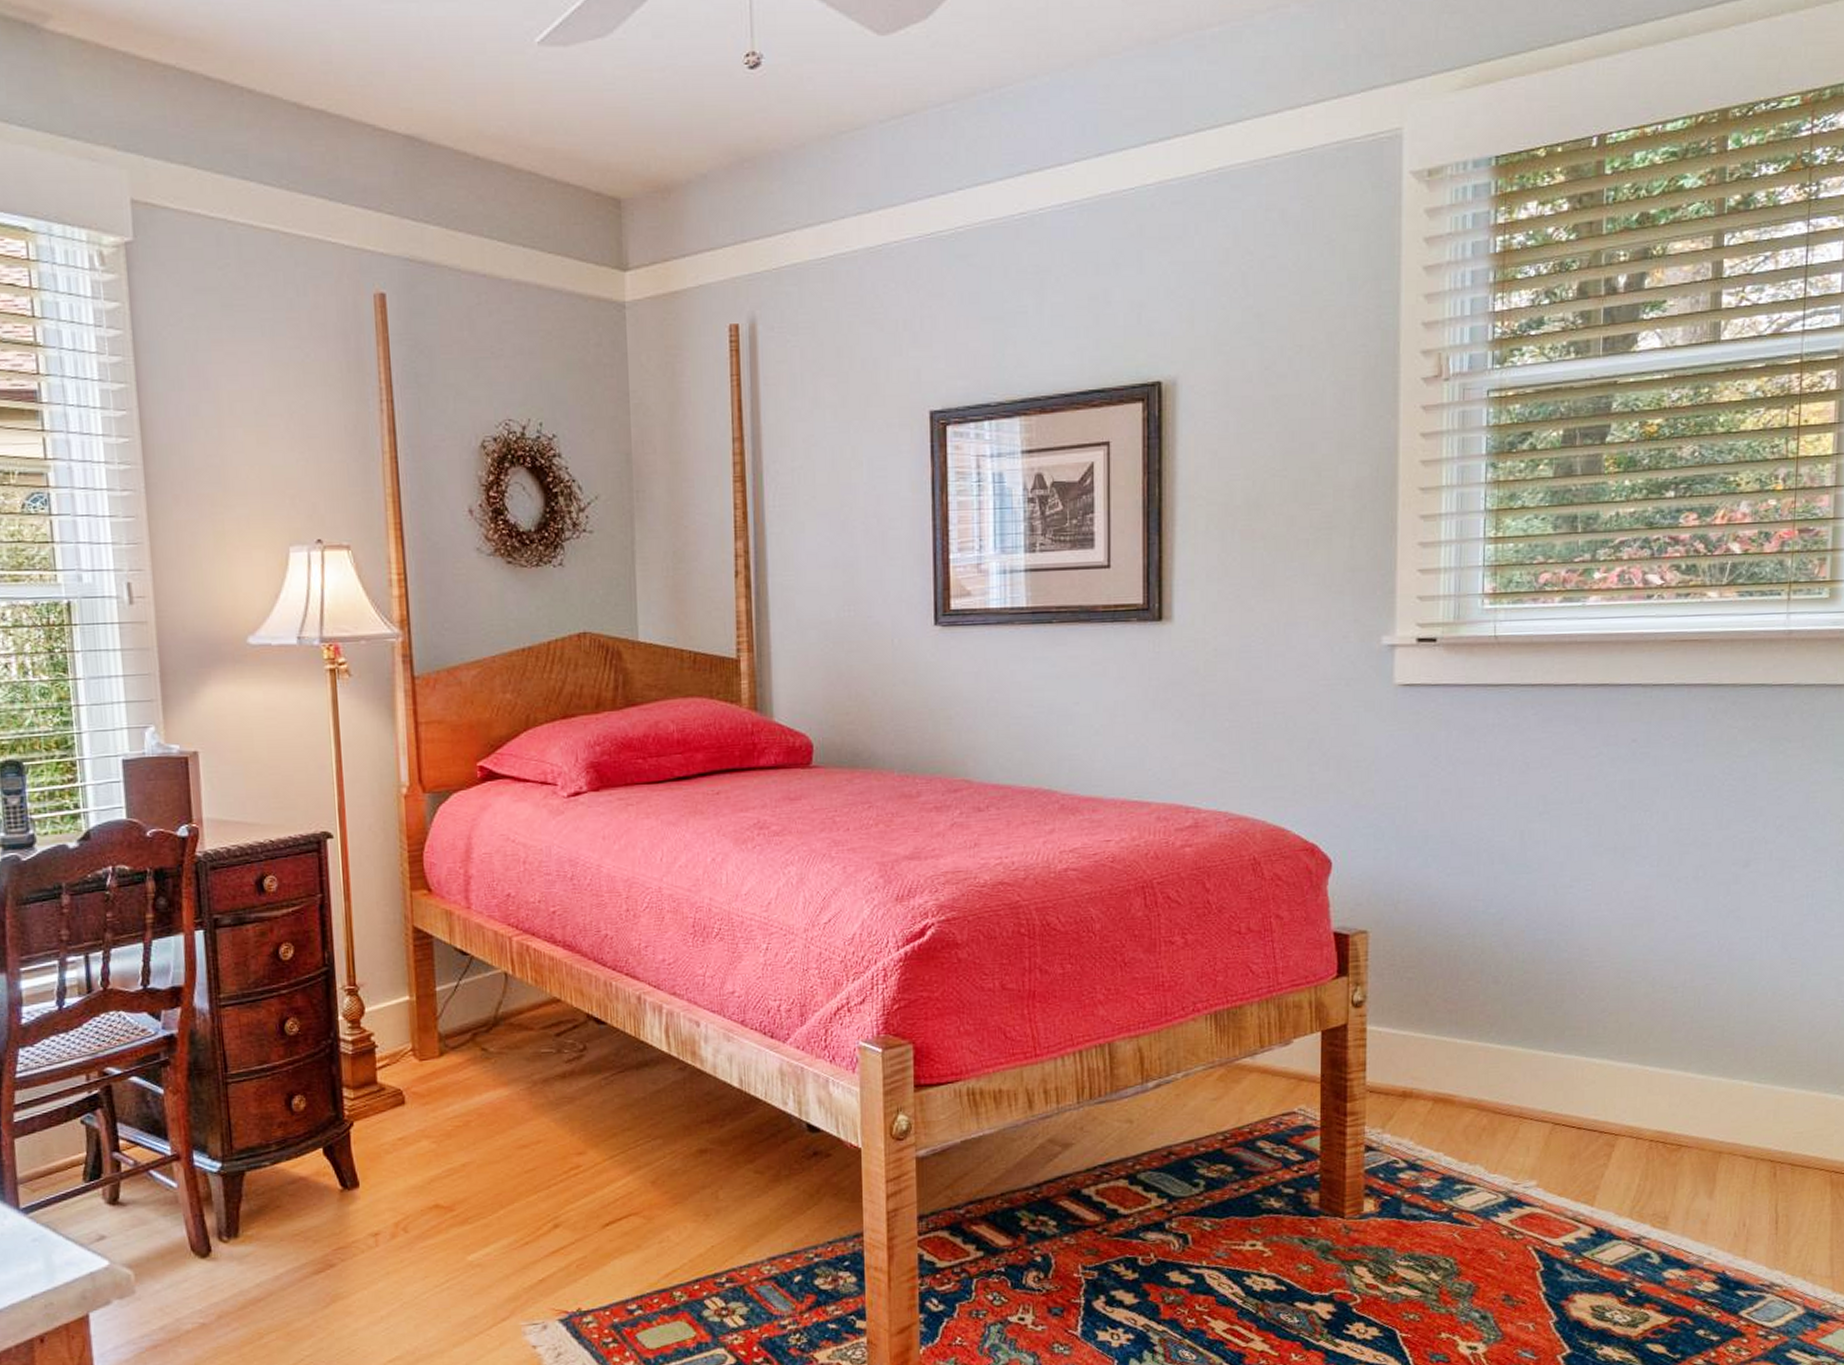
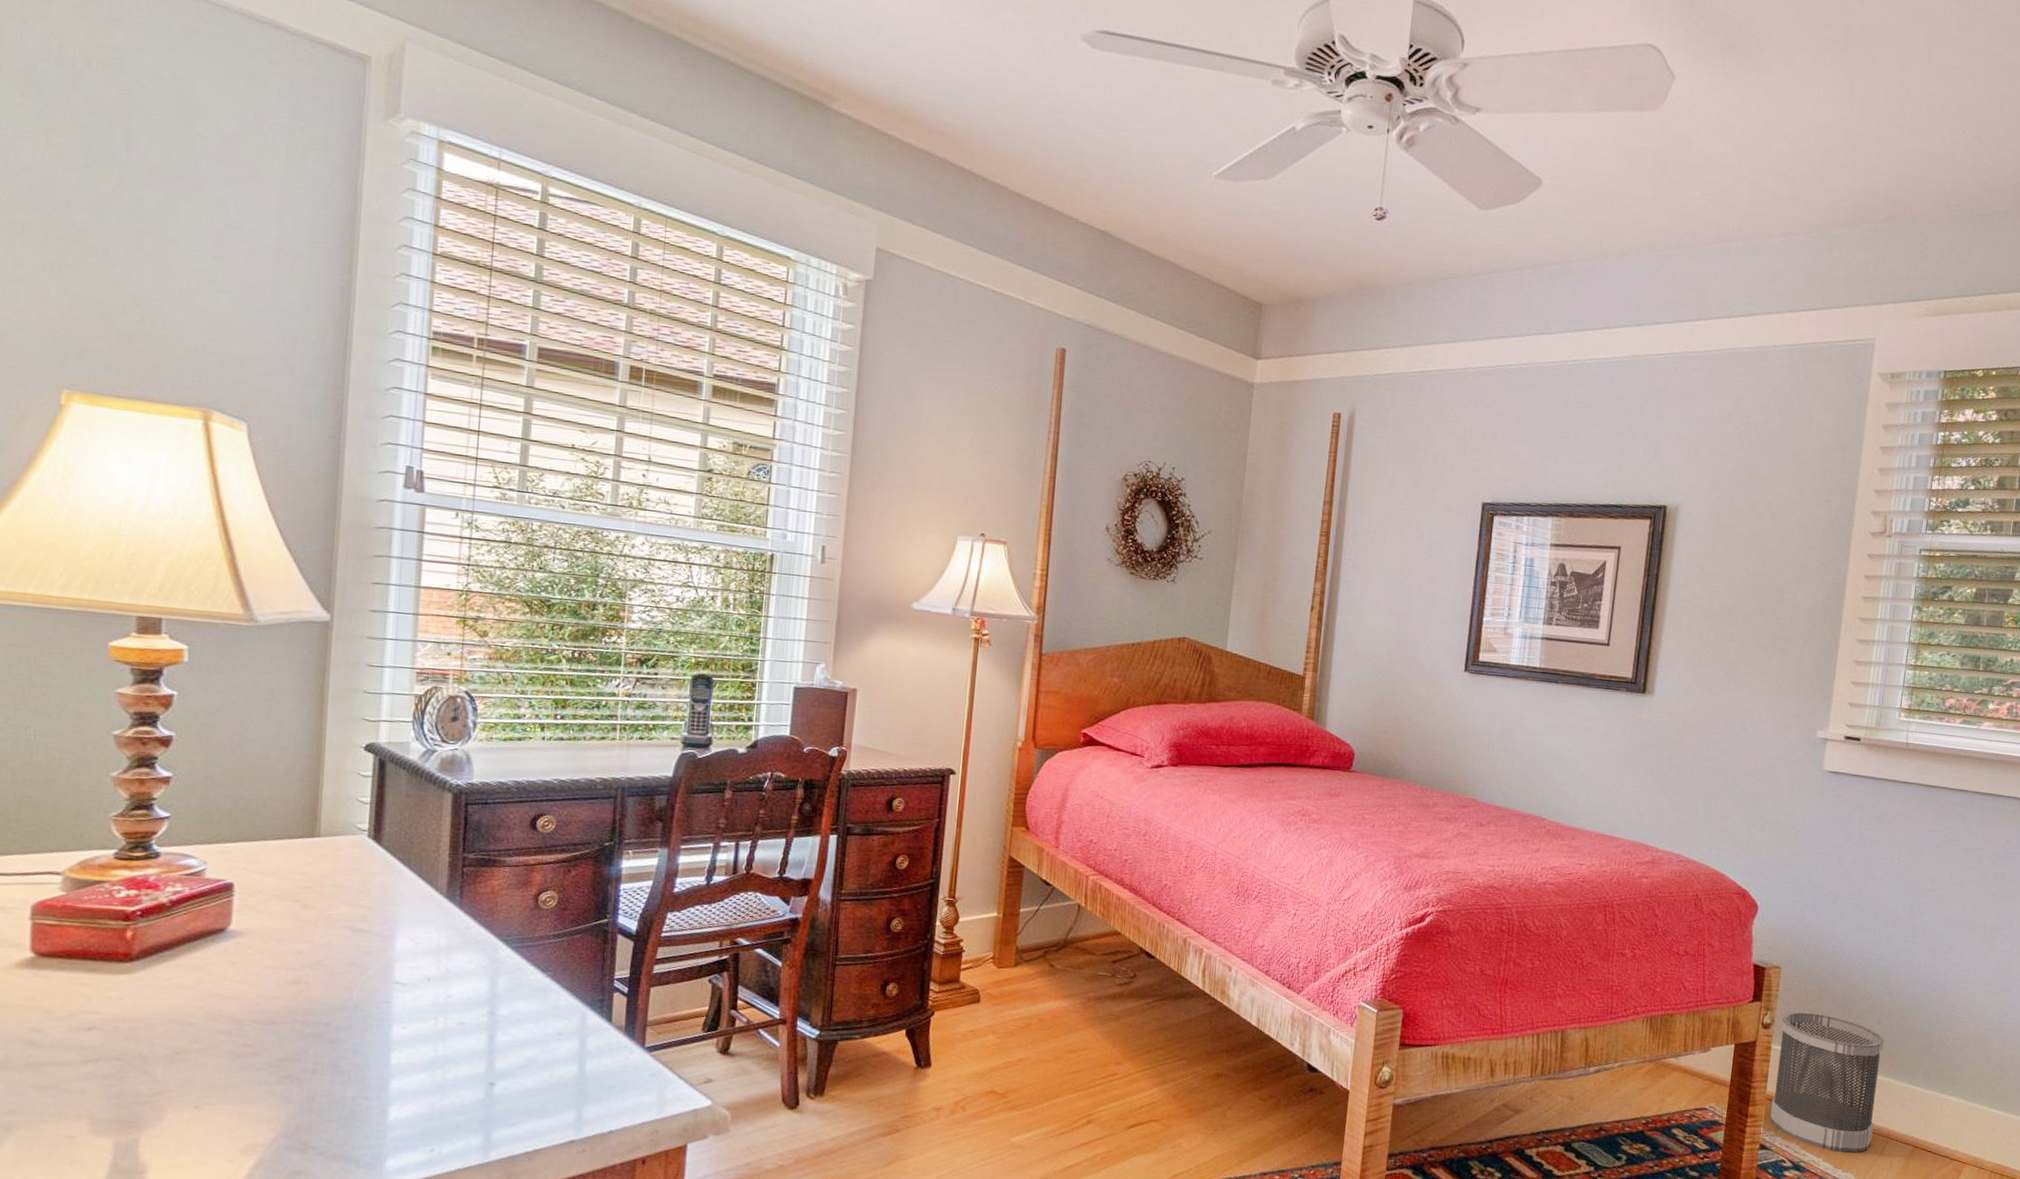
wastebasket: none [1373,980,1504,1142] -> present [1769,1011,1884,1153]

